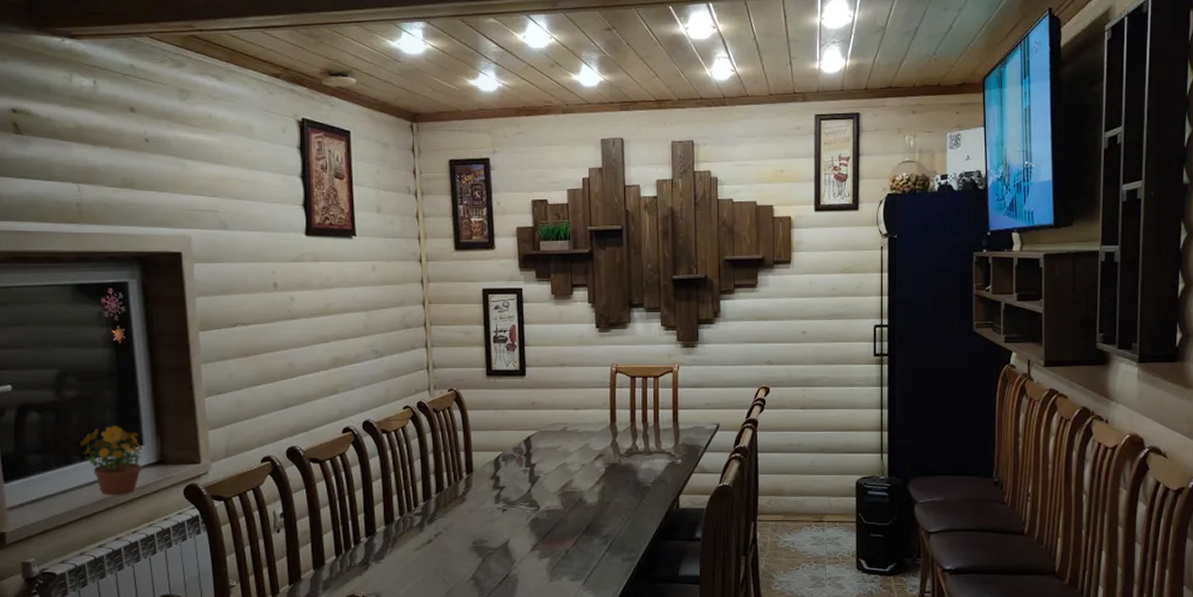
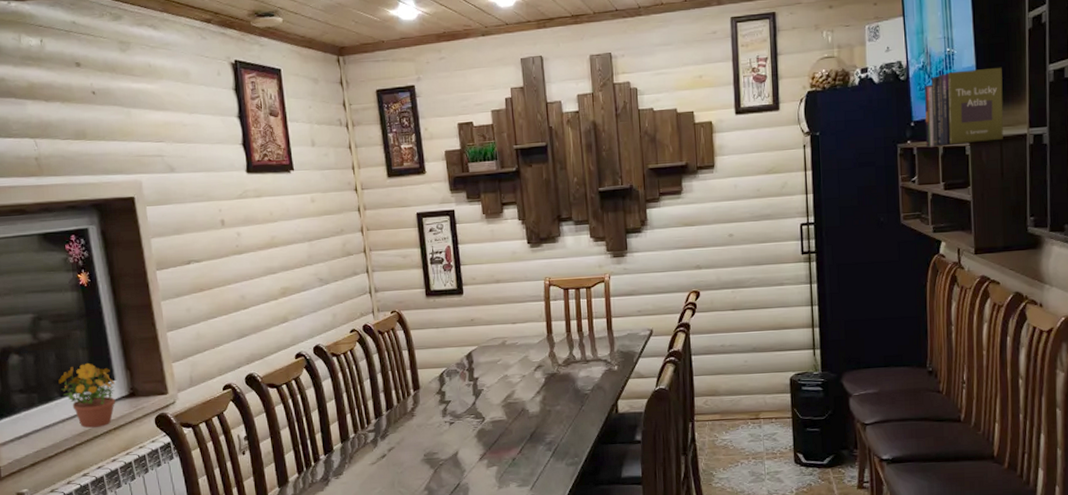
books: none [1001,183,1077,258] -> present [924,67,1003,147]

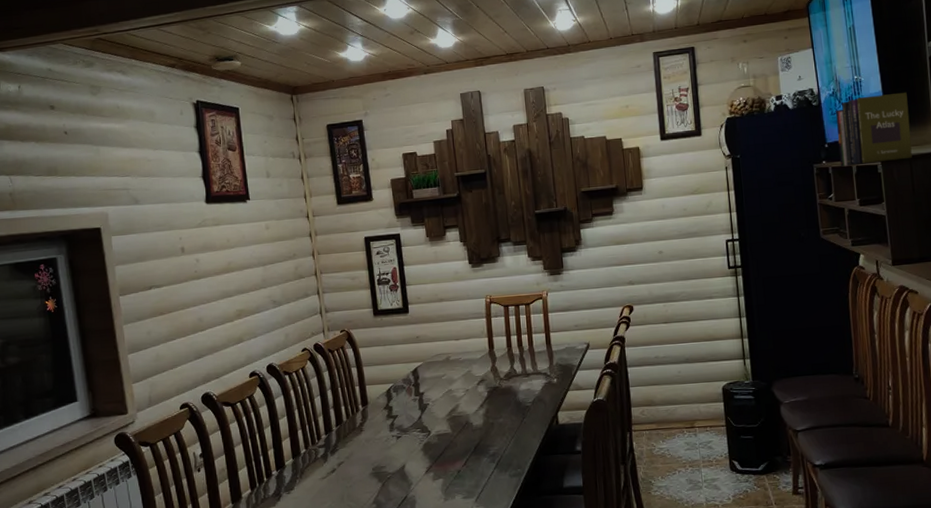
flowerpot: present [58,362,115,429] -> none [24,385,77,449]

